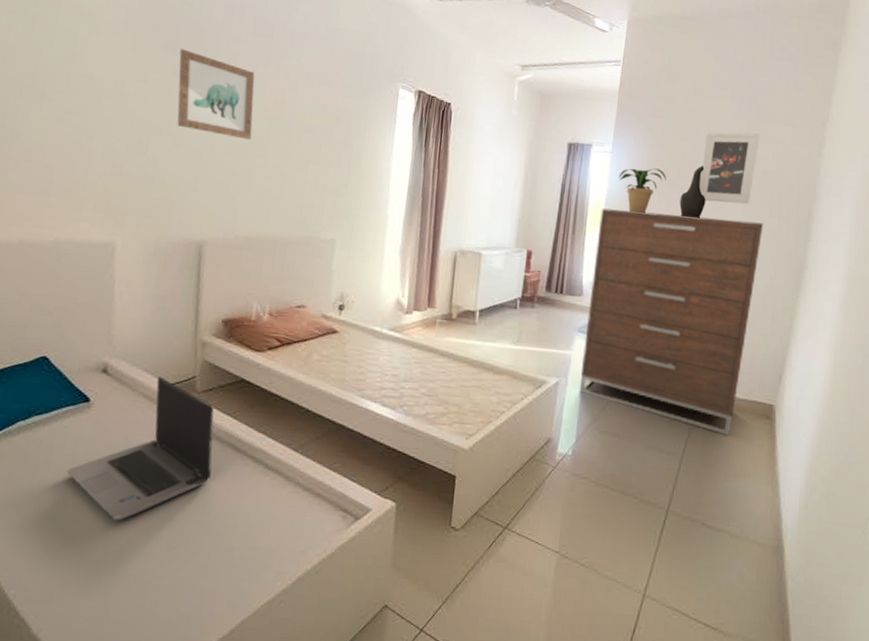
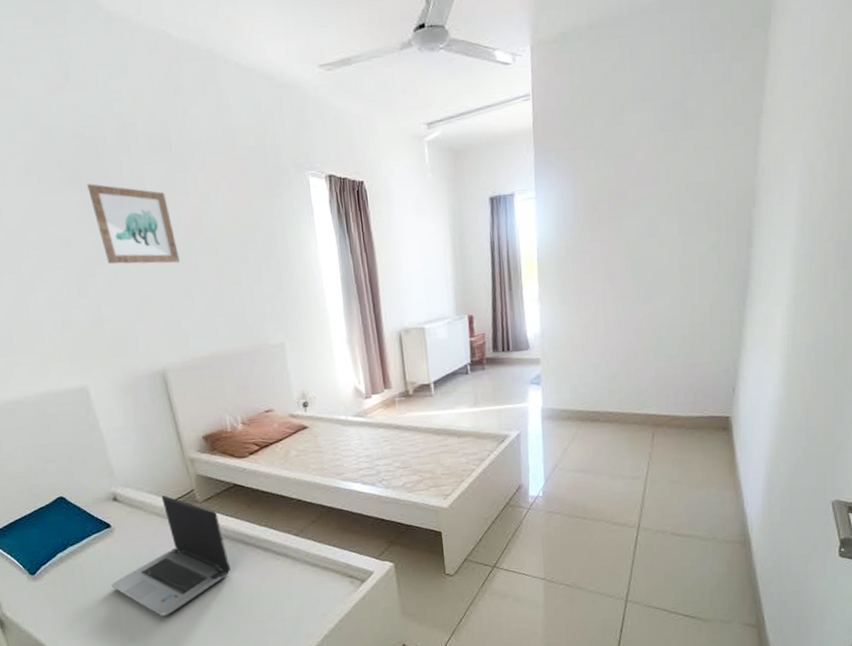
dresser: present [579,208,764,435] -> none [534,239,703,453]
potted plant: present [618,168,666,213] -> none [546,204,596,257]
decorative vase: present [679,165,706,218] -> none [613,191,640,250]
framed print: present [699,132,760,205] -> none [630,142,690,228]

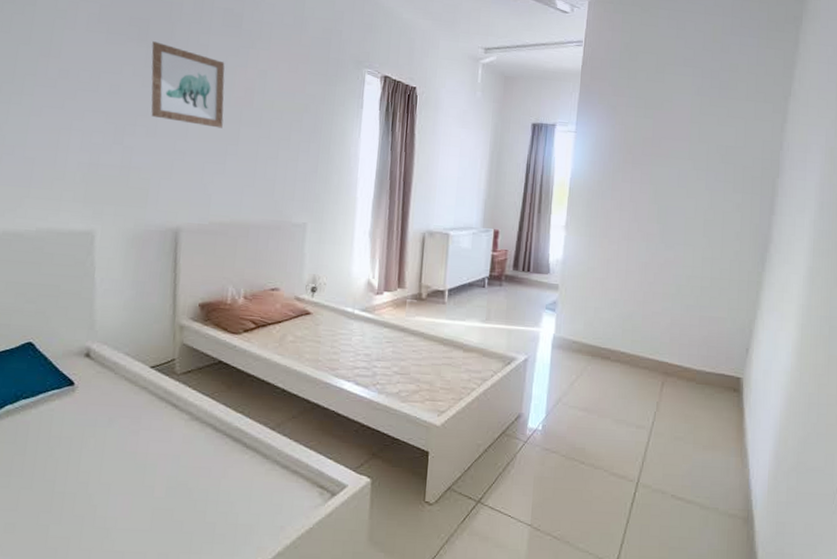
laptop computer: present [111,495,231,617] -> none [54,360,194,500]

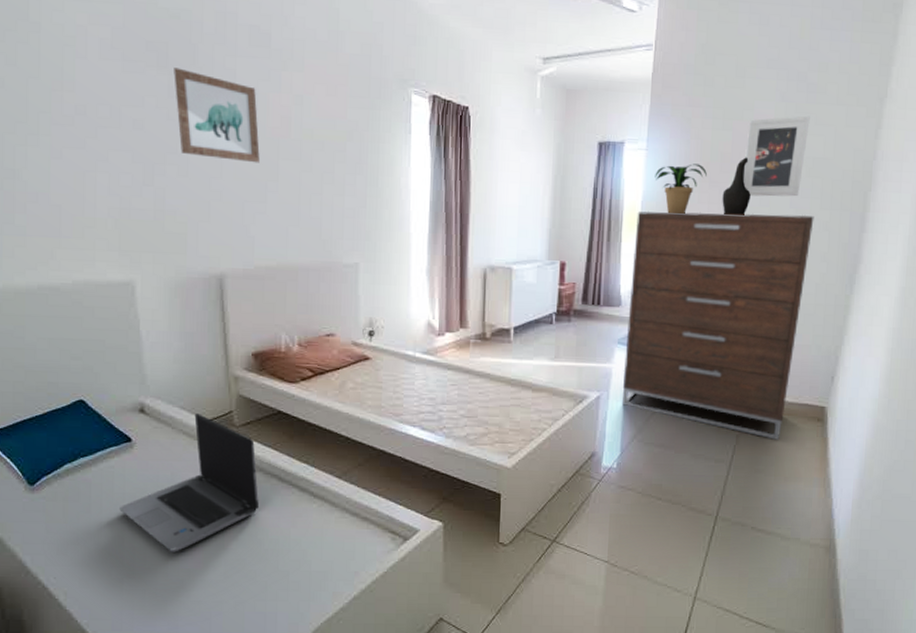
laptop computer: none [54,360,194,500] -> present [119,413,259,552]
dresser: none [548,186,728,408] -> present [621,210,814,440]
potted plant: none [582,146,630,191] -> present [655,164,707,214]
decorative vase: none [643,143,670,195] -> present [722,157,751,215]
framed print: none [663,108,723,180] -> present [744,115,810,197]

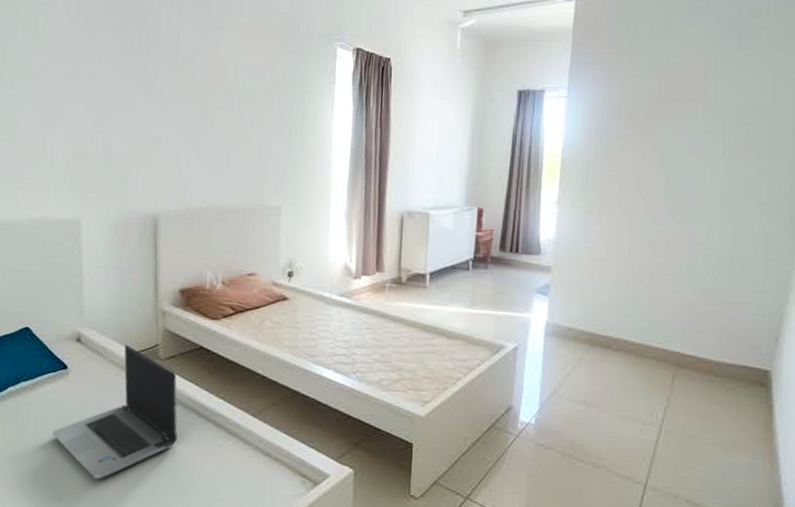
wall art: present [174,67,260,163] -> none [126,28,197,112]
dresser: present [621,210,814,440] -> none [540,158,751,404]
potted plant: present [655,164,707,214] -> none [576,111,631,162]
decorative vase: present [722,157,751,215] -> none [648,104,679,163]
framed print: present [744,115,810,197] -> none [671,62,743,145]

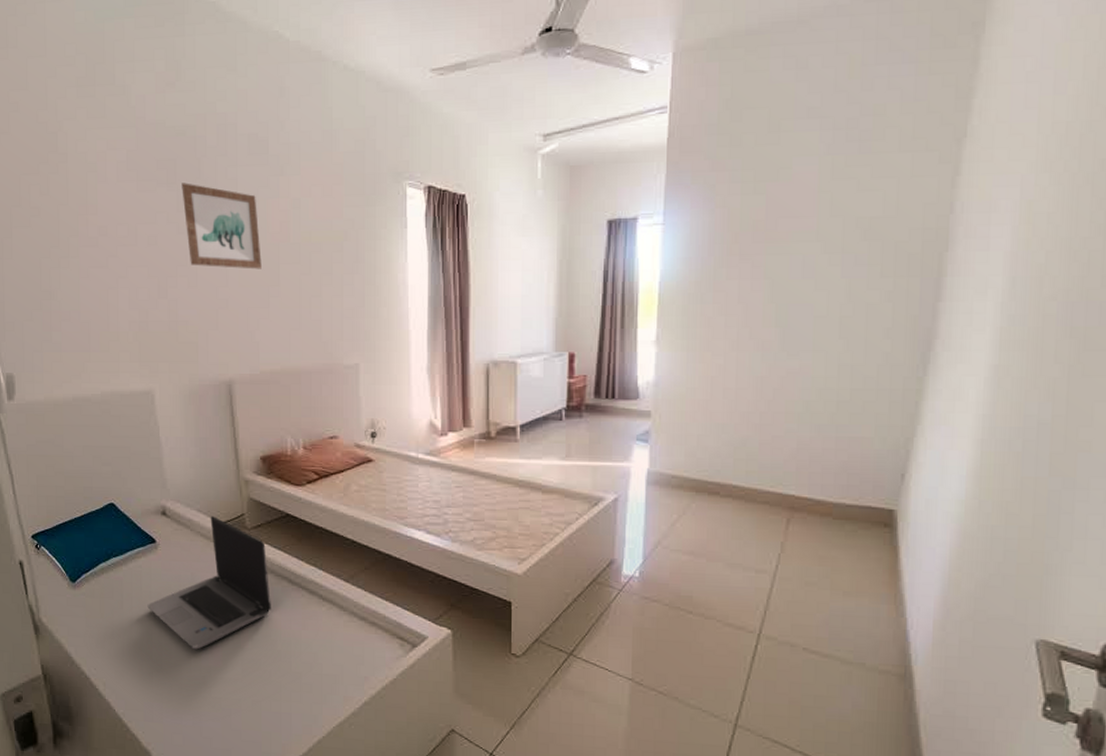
wall art: none [126,28,197,112] -> present [182,183,262,269]

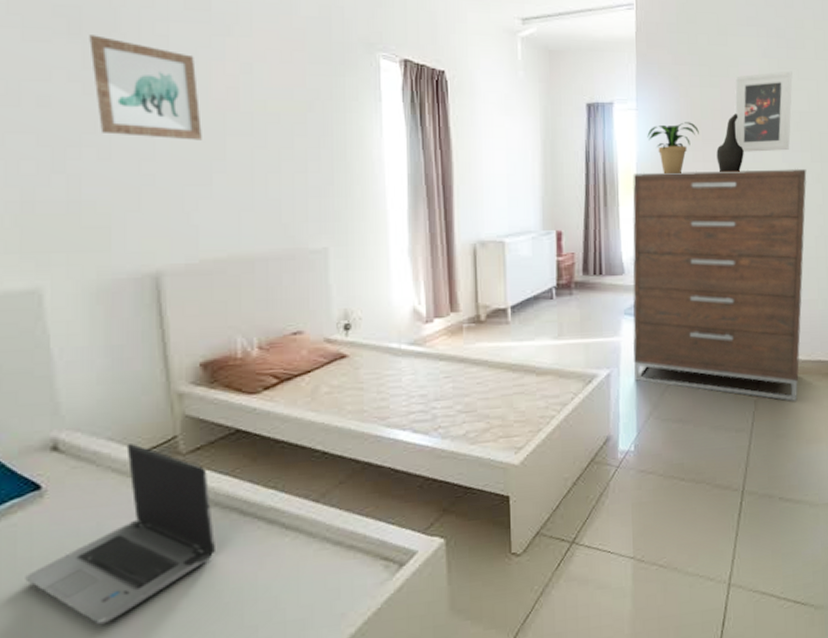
dresser: none [642,285,873,548] -> present [632,168,807,401]
potted plant: none [674,235,736,294] -> present [647,122,699,175]
decorative vase: none [755,223,791,290] -> present [716,113,744,172]
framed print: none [782,168,864,267] -> present [734,71,793,152]

